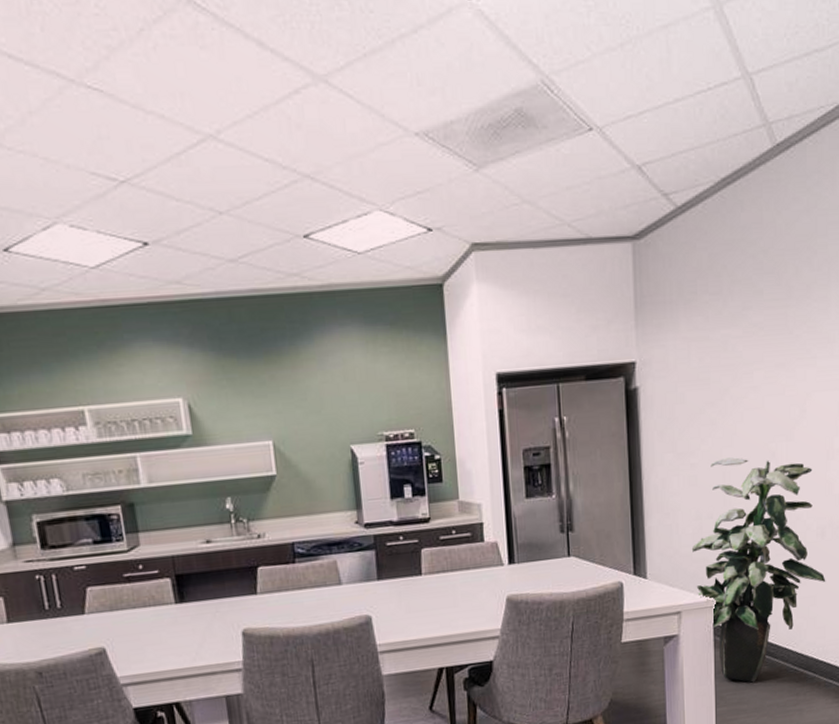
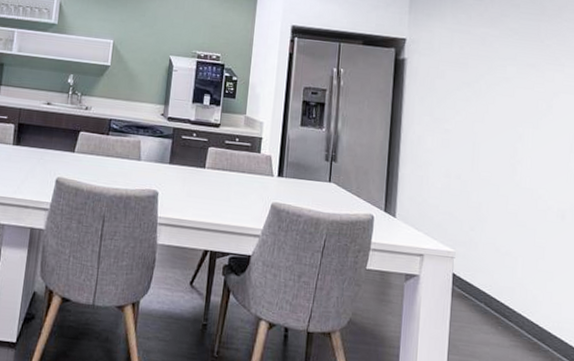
indoor plant: present [691,457,826,683] -> none [438,131,564,340]

